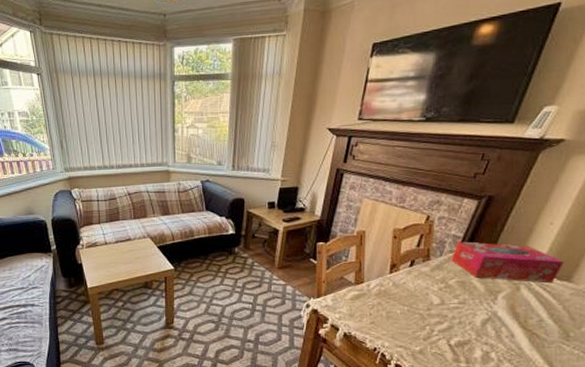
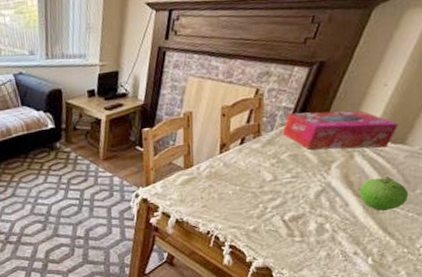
fruit: none [525,312,574,345] -> present [359,176,409,211]

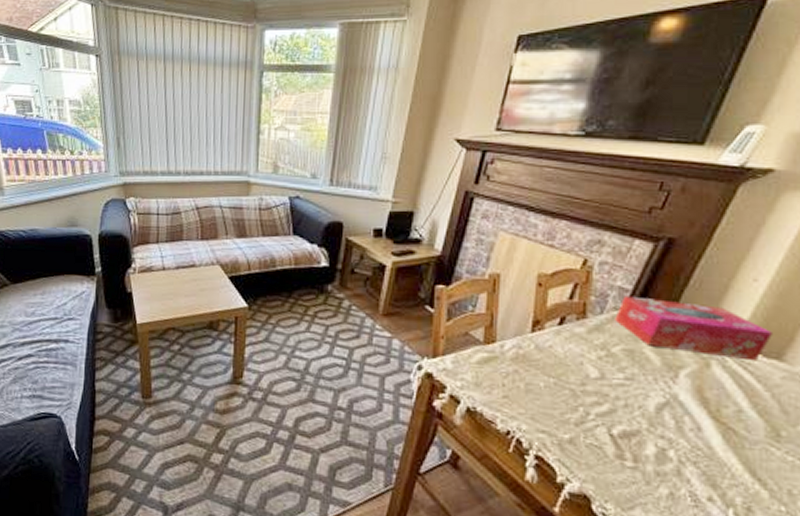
fruit: present [359,176,409,211] -> none [717,399,788,447]

